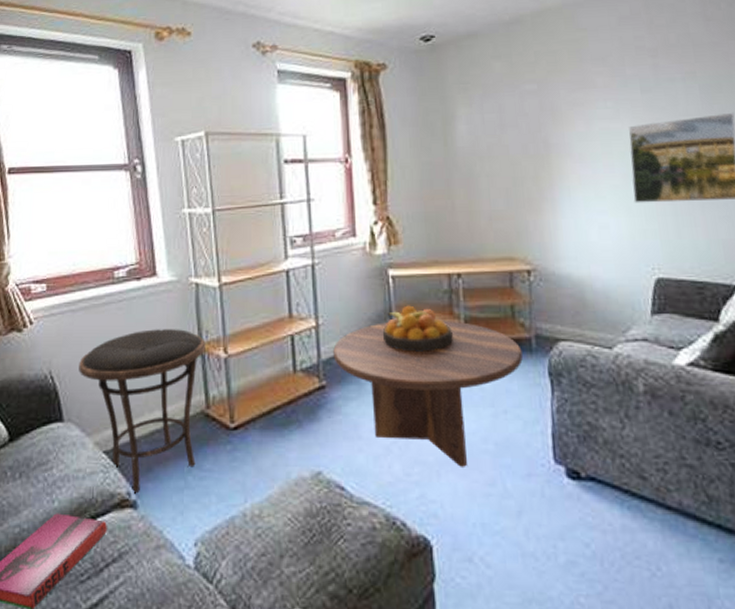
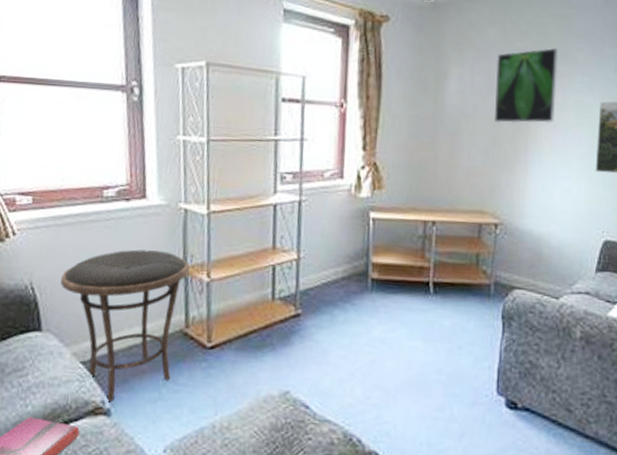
coffee table: present [333,321,523,467] -> none [310,260,481,394]
fruit bowl: present [383,305,453,352] -> none [359,246,422,290]
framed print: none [506,74,580,162] -> present [494,47,559,123]

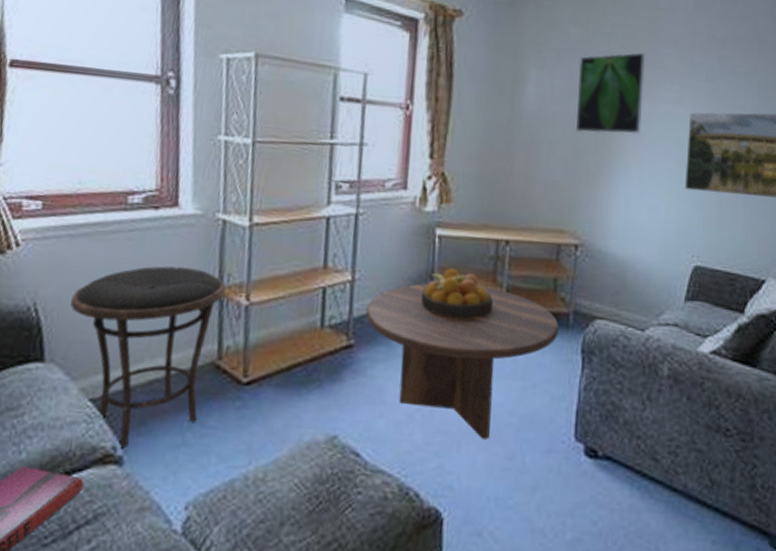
coffee table: none [310,260,481,394] -> present [366,283,559,439]
fruit bowl: none [359,246,422,290] -> present [421,268,493,318]

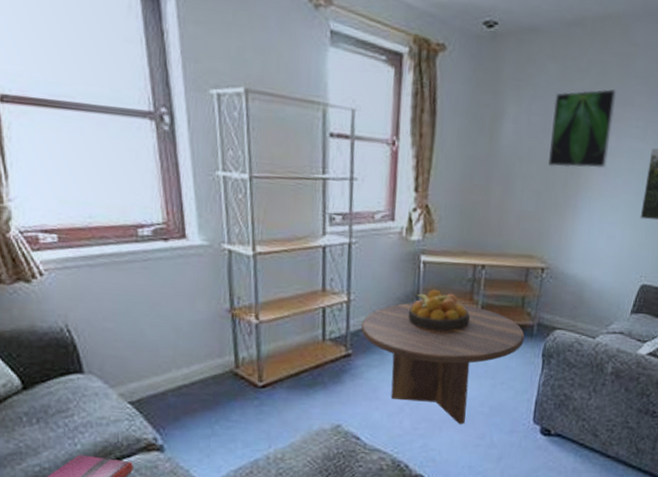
side table: present [70,266,226,449] -> none [99,291,237,439]

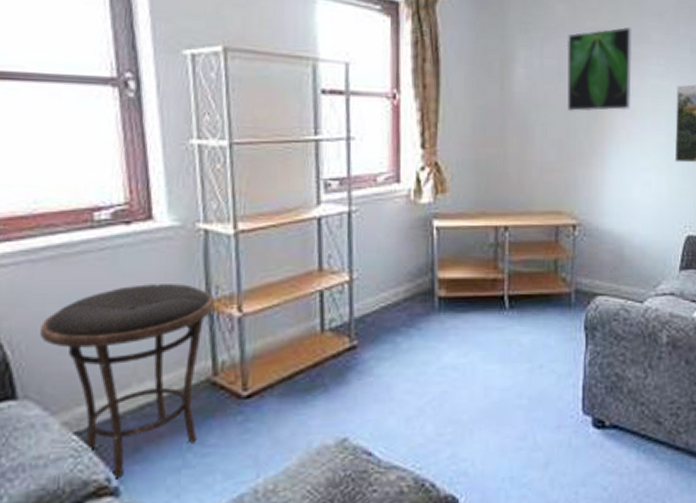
side table: none [99,291,237,439] -> present [40,284,215,479]
coffee table: present [361,302,525,424] -> none [367,275,561,424]
fruit bowl: present [409,289,470,331] -> none [424,258,495,308]

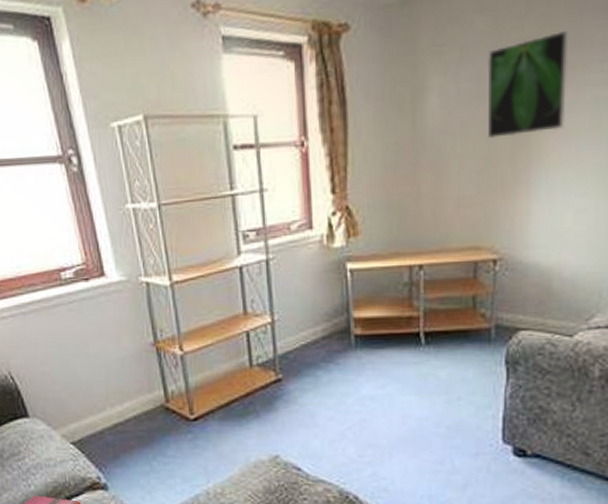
side table: present [40,284,215,479] -> none [37,329,161,478]

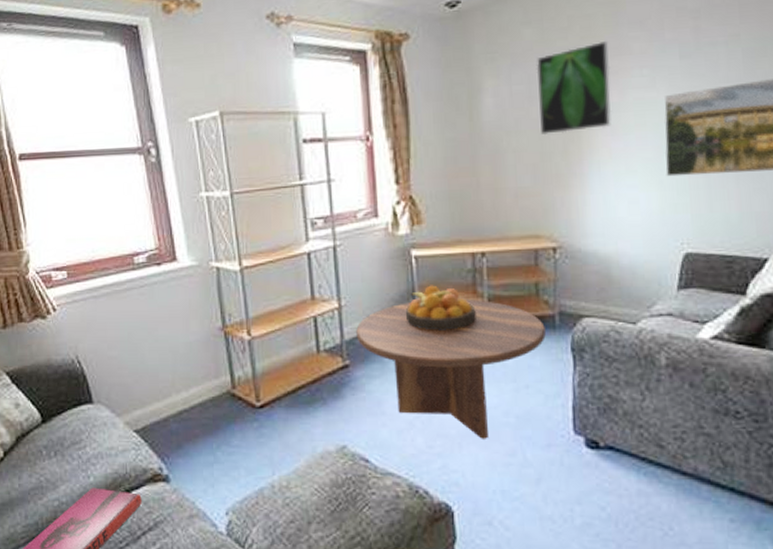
coffee table: none [289,313,480,448] -> present [356,299,546,439]
fruit bowl: none [340,299,411,345] -> present [406,285,476,331]

